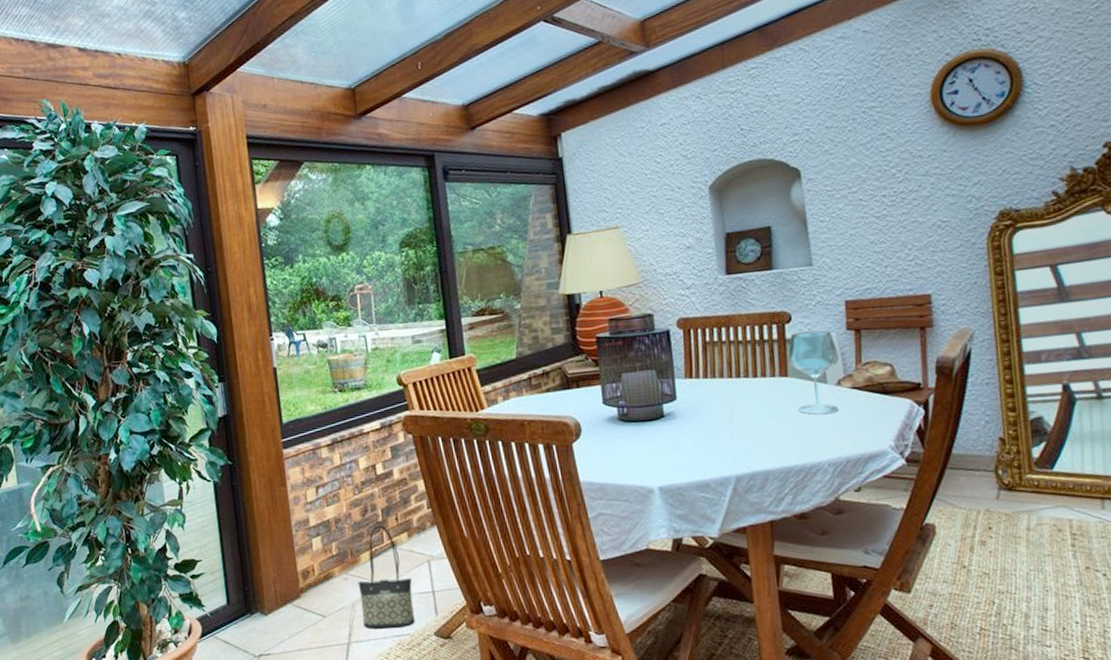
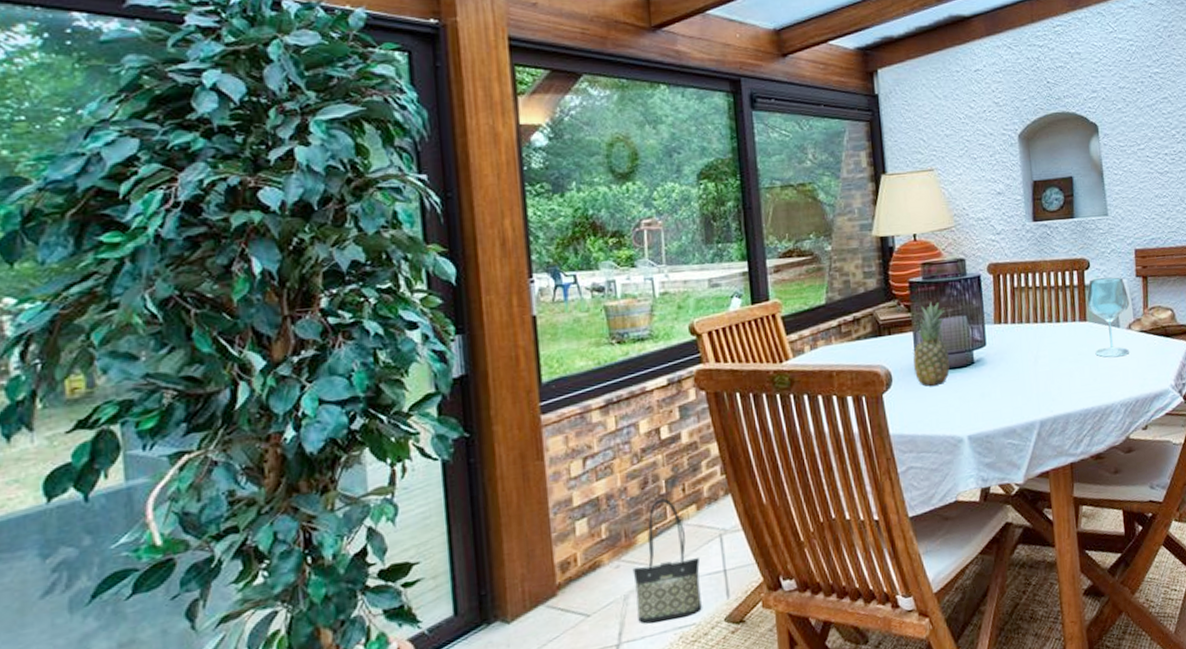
fruit: none [601,356,639,438] -> present [913,302,950,386]

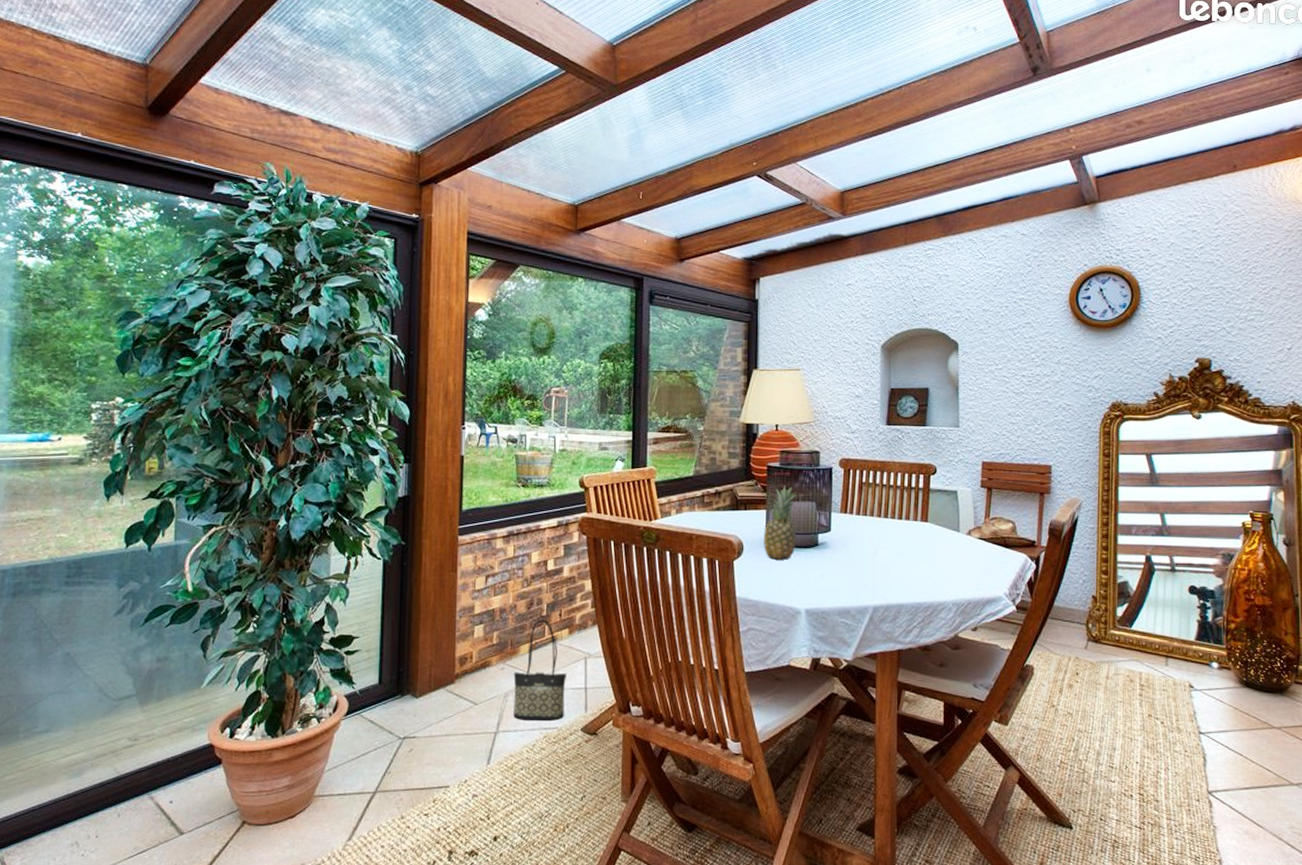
wine glass: present [1087,277,1130,358] -> none [930,484,972,559]

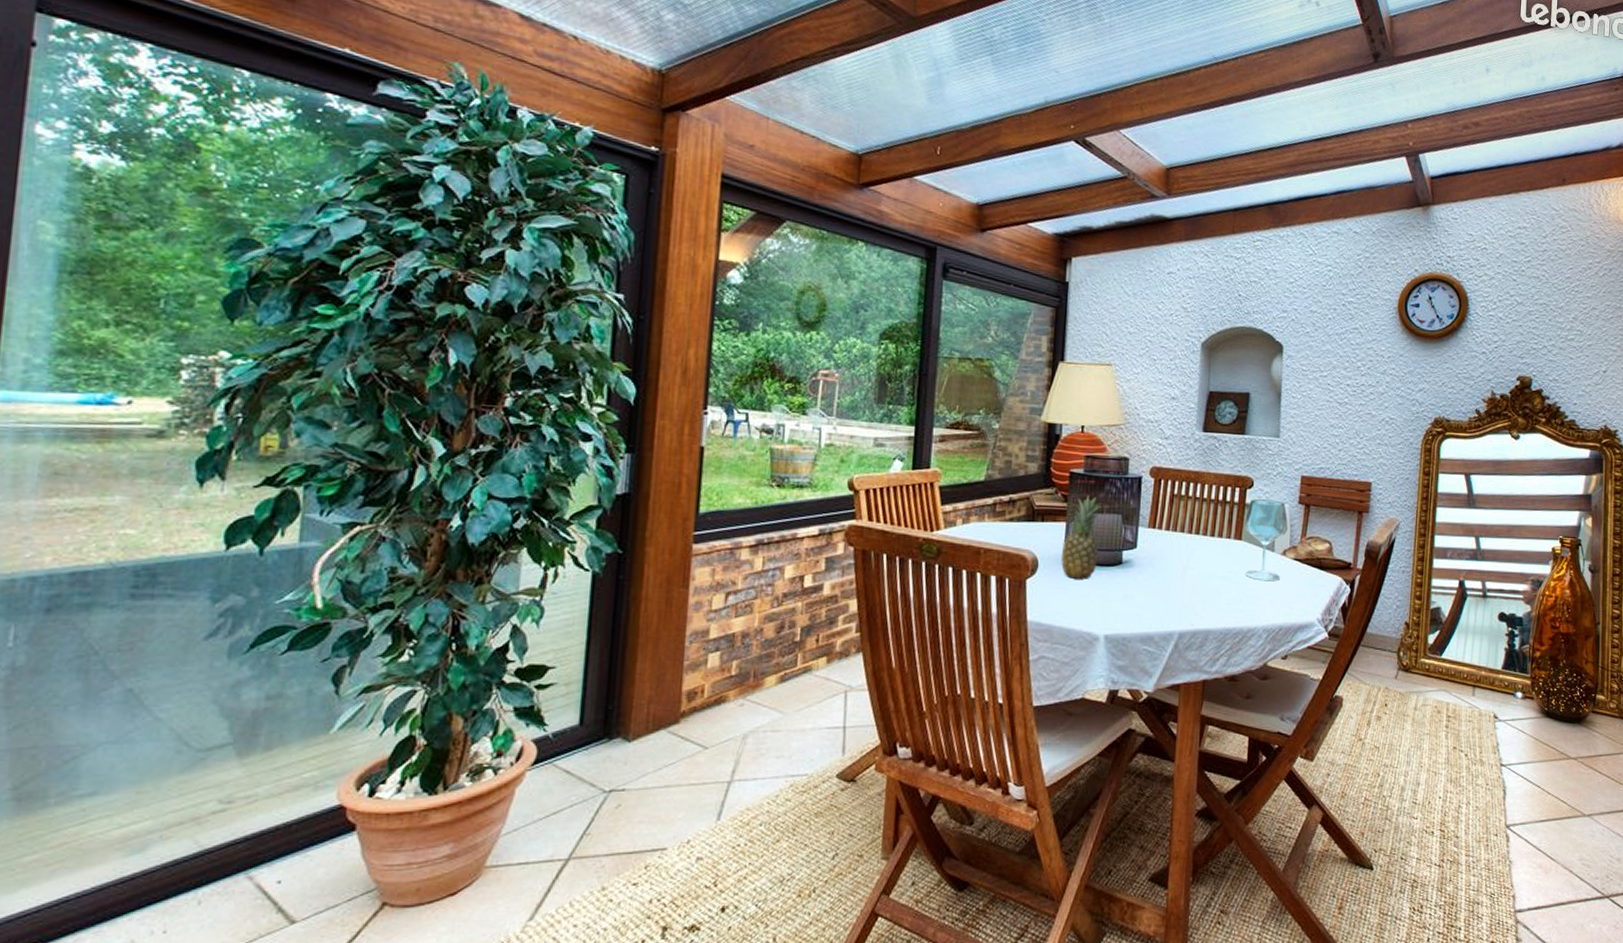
tote bag: present [513,619,566,720] -> none [753,645,821,766]
wine glass: none [930,484,972,559] -> present [1244,499,1288,582]

